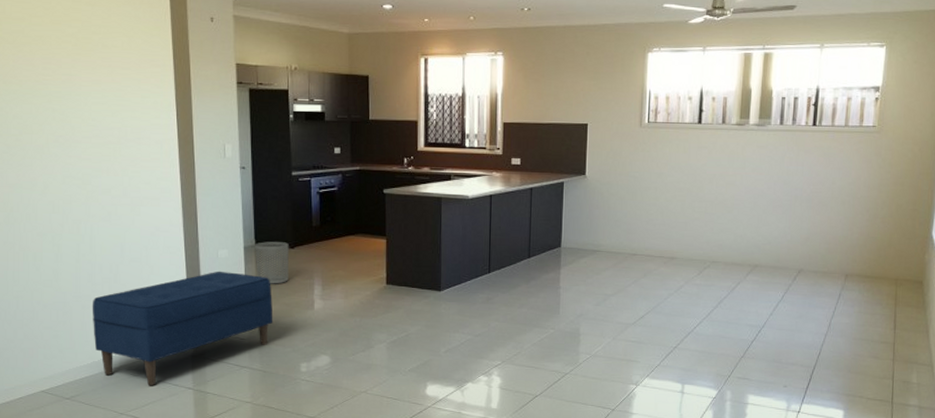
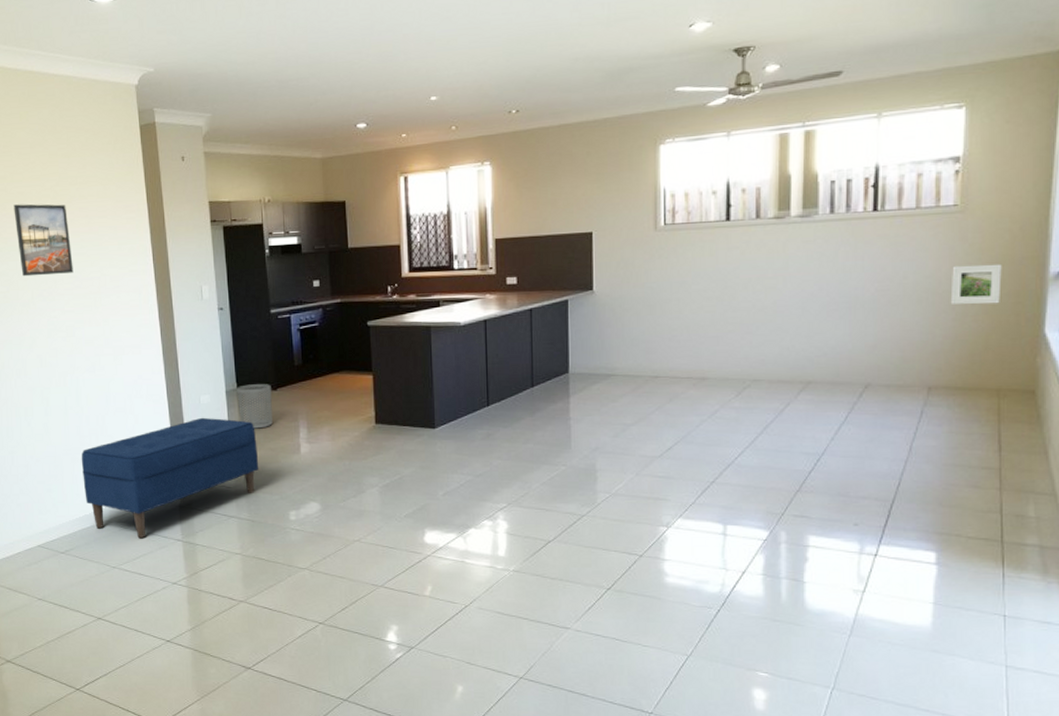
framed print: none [31,48,93,122] -> present [13,204,74,277]
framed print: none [866,176,905,210] -> present [950,263,1002,305]

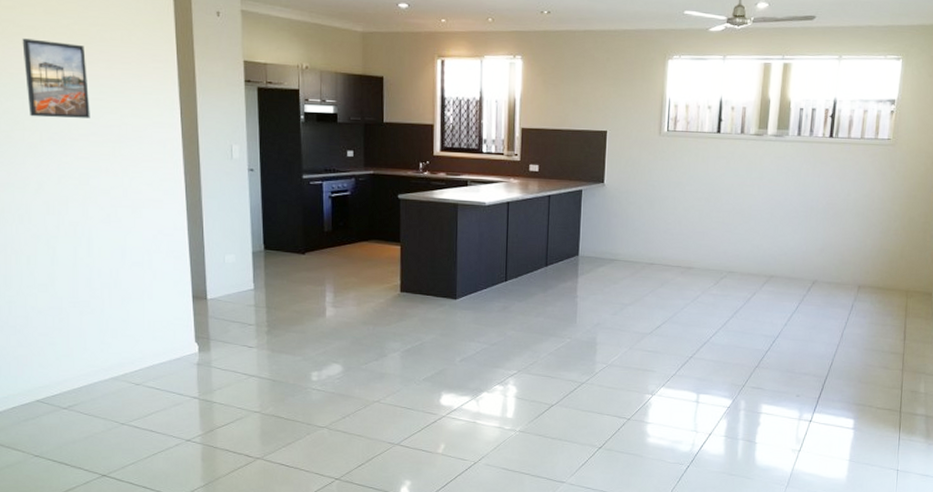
bench: present [81,417,259,538] -> none [90,276,283,394]
waste bin: present [237,384,273,429] -> none [264,247,299,291]
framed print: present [950,263,1002,305] -> none [879,188,917,222]

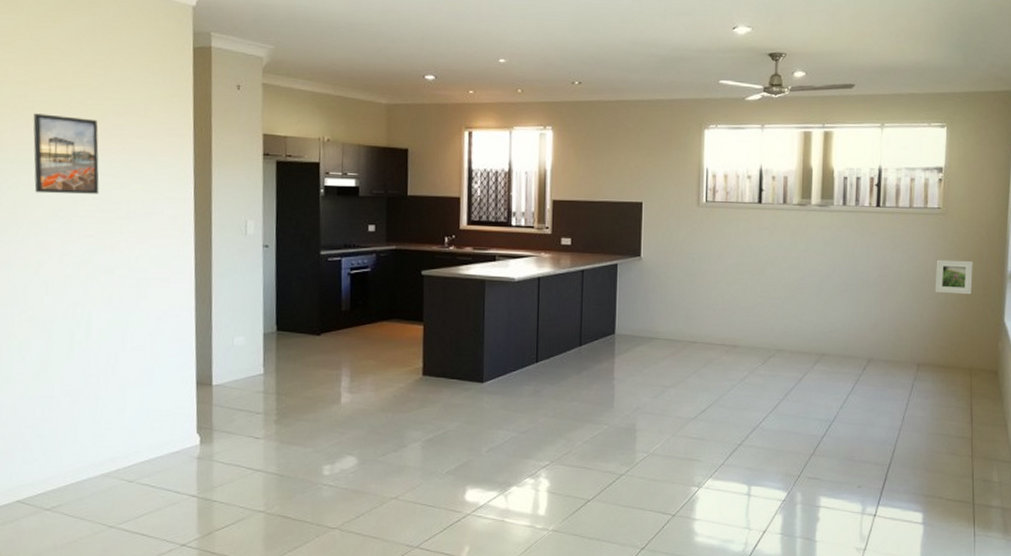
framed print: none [879,188,917,222] -> present [935,259,973,295]

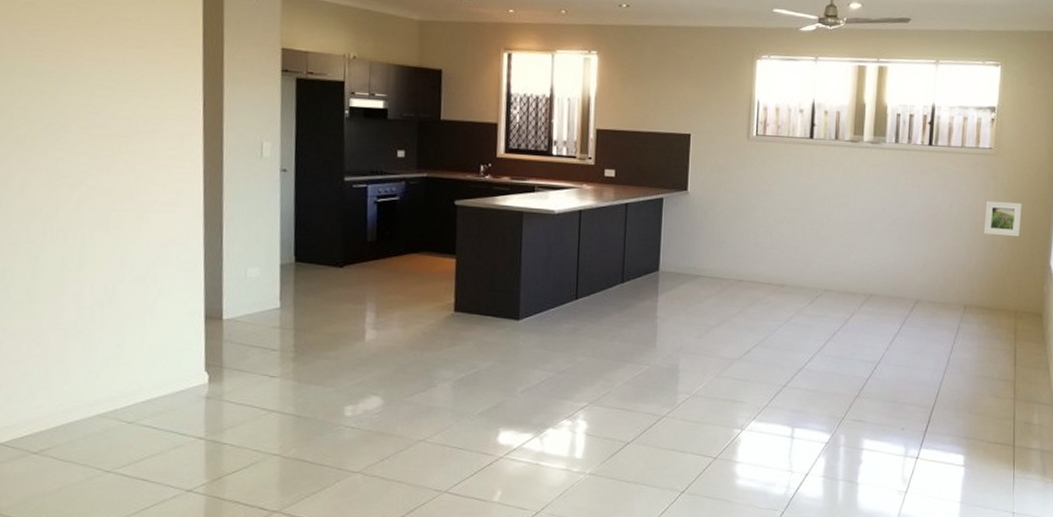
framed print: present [33,113,99,194] -> none [17,16,95,108]

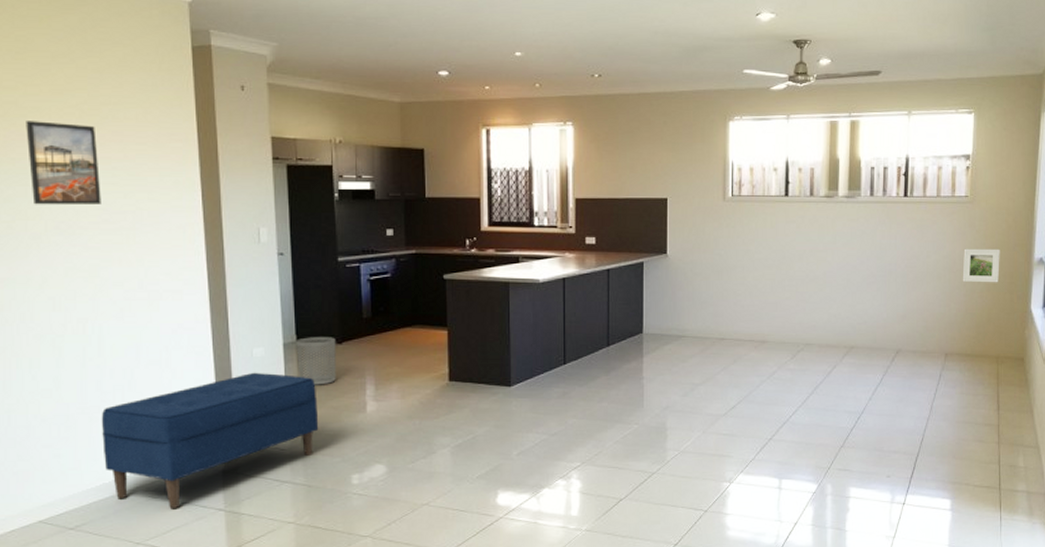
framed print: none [17,16,95,108] -> present [26,121,101,205]
bench: none [76,293,313,435] -> present [101,372,319,508]
waste bin: none [293,259,337,310] -> present [296,337,336,385]

